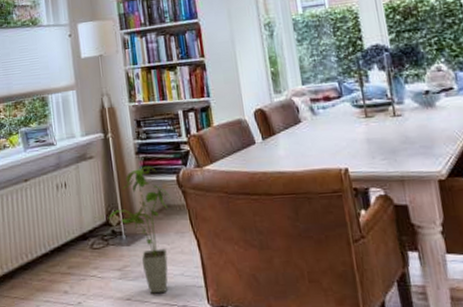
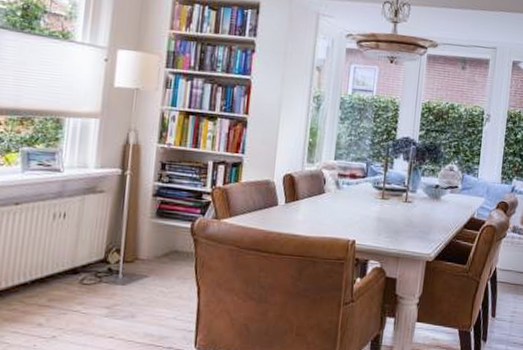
house plant: present [108,165,171,294] -> none [107,209,180,334]

